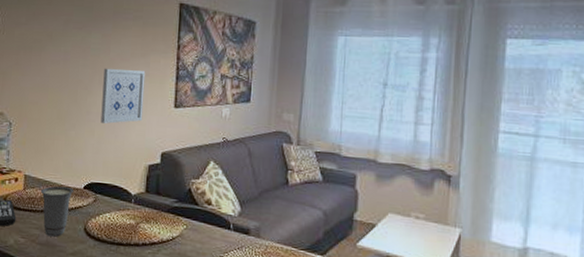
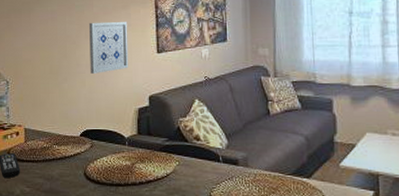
cup: present [40,185,75,237] -> none [40,135,72,184]

